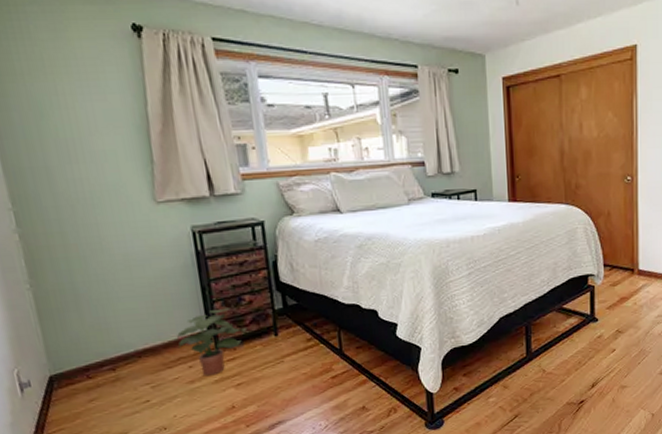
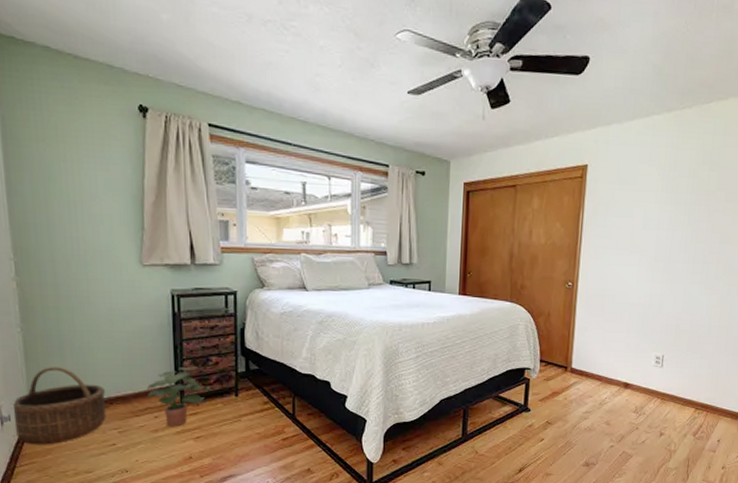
basket: none [29,322,136,411] -> present [11,367,106,445]

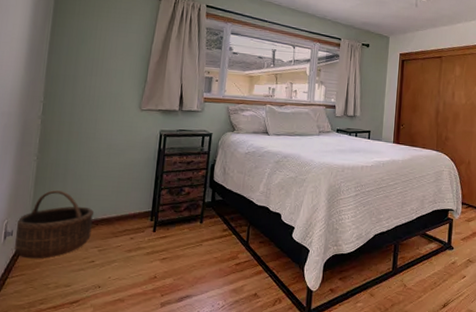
potted plant: present [146,366,212,427] -> none [126,195,182,248]

